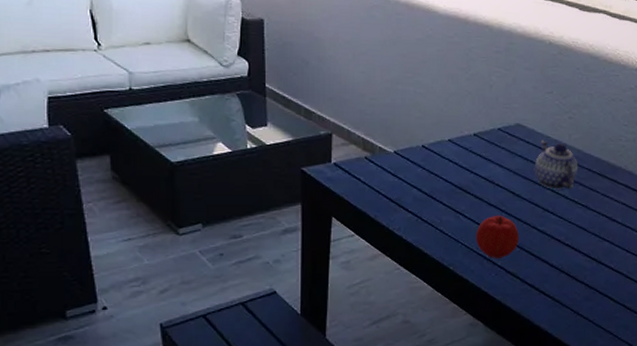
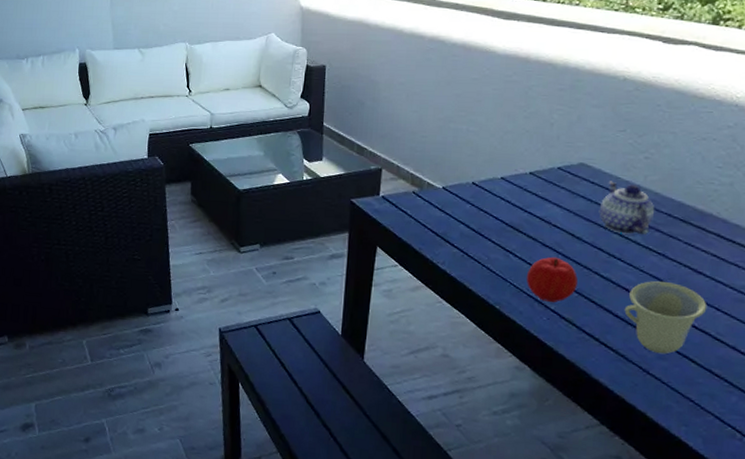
cup: none [558,231,620,296] -> present [624,281,708,354]

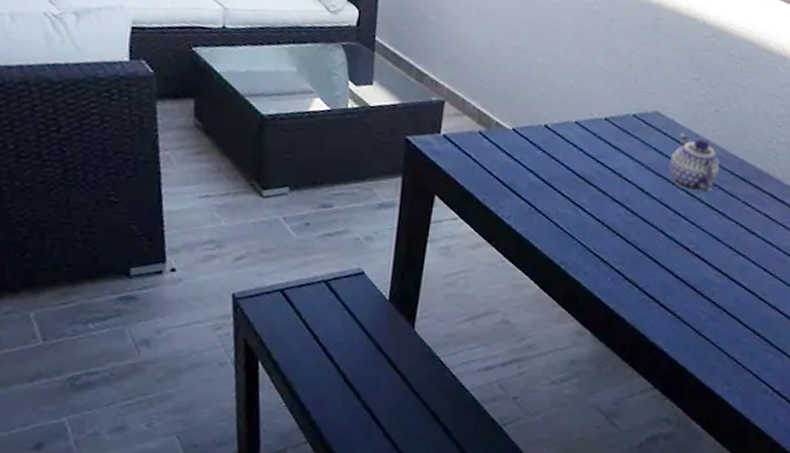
fruit: present [526,256,579,303] -> none [593,212,644,263]
cup: present [624,281,708,354] -> none [684,241,757,315]

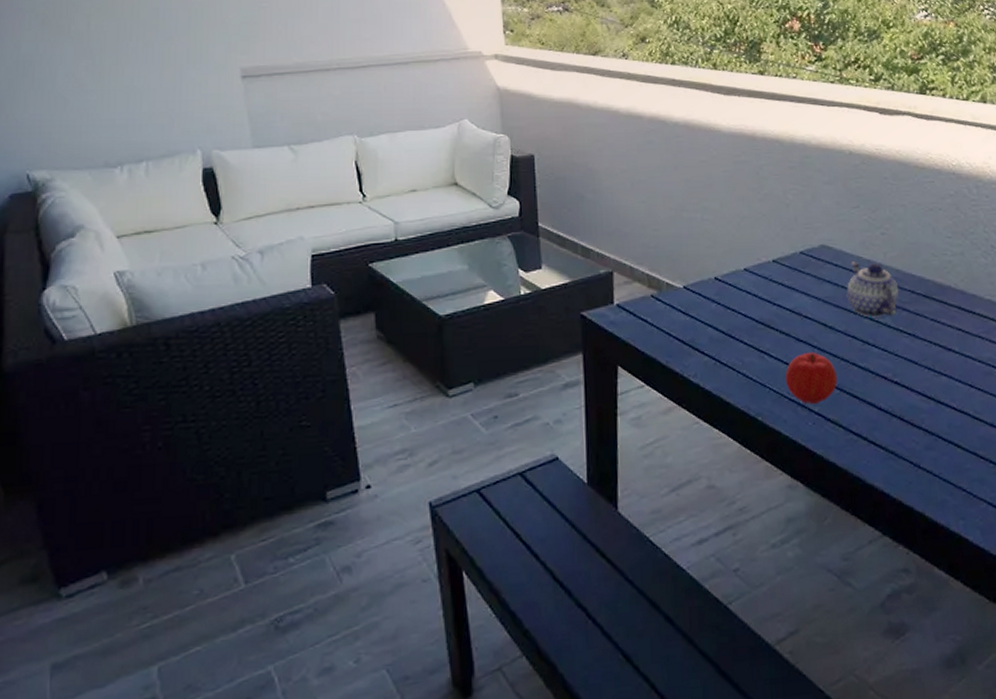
fruit: none [593,212,644,263] -> present [784,351,838,405]

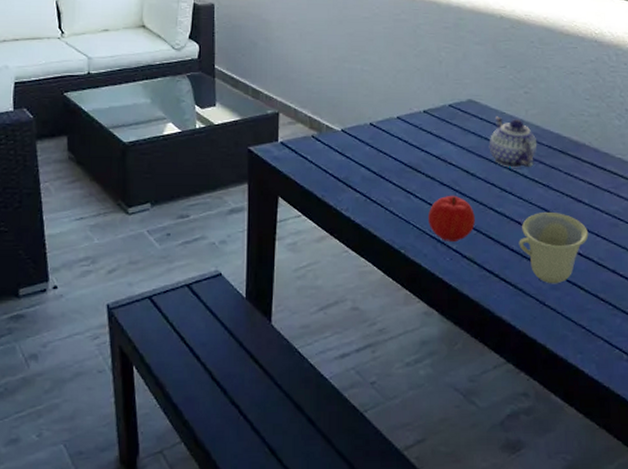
cup: none [886,364,962,444] -> present [519,213,589,284]

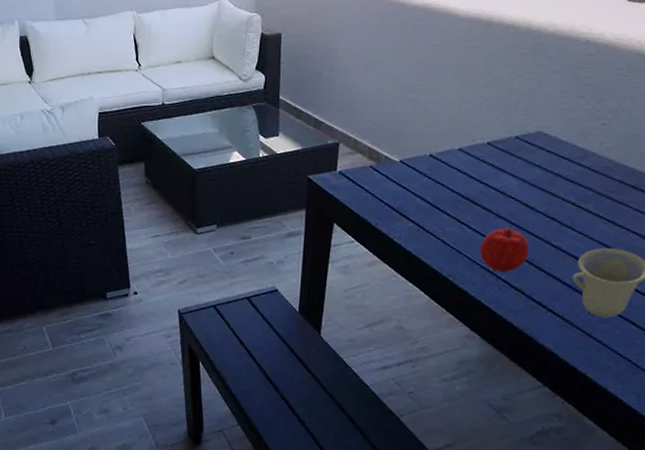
teapot: present [489,116,538,168] -> none [553,149,608,203]

